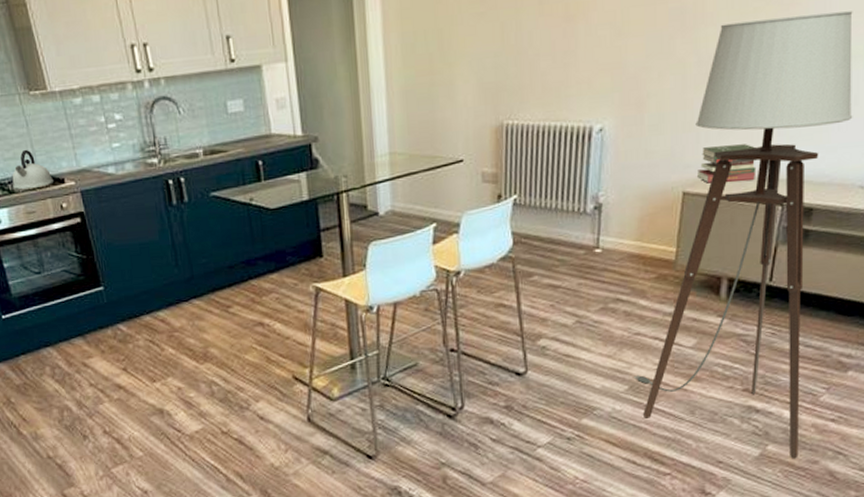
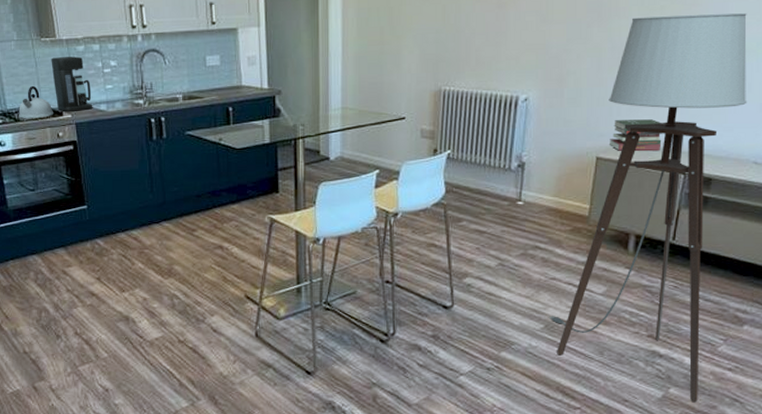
coffee maker: none [44,111,98,179] -> present [51,56,92,113]

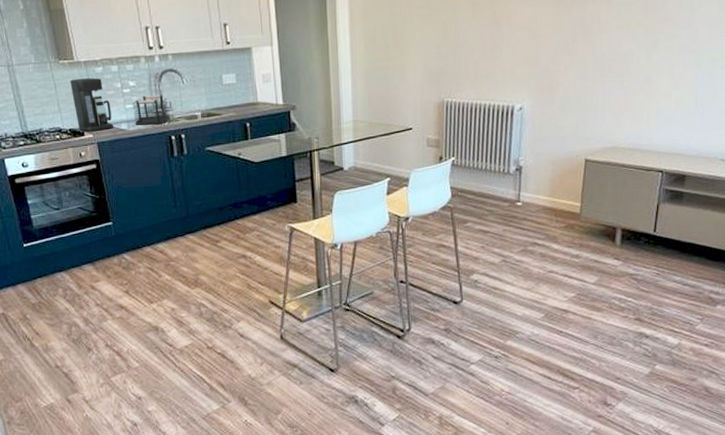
kettle: present [19,85,54,119] -> none [40,107,76,140]
dish rack: none [113,75,151,107] -> present [132,94,170,125]
floor lamp: present [549,13,747,403] -> none [549,26,714,377]
books: present [608,119,662,151] -> none [595,123,642,153]

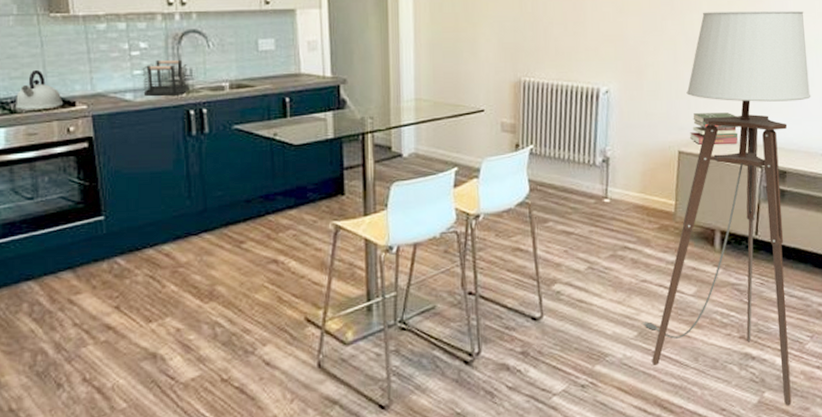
kettle: none [40,107,76,140] -> present [16,69,64,110]
coffee maker: present [70,78,113,133] -> none [62,36,115,103]
floor lamp: none [549,26,714,377] -> present [642,11,811,406]
books: none [595,123,642,153] -> present [689,113,739,145]

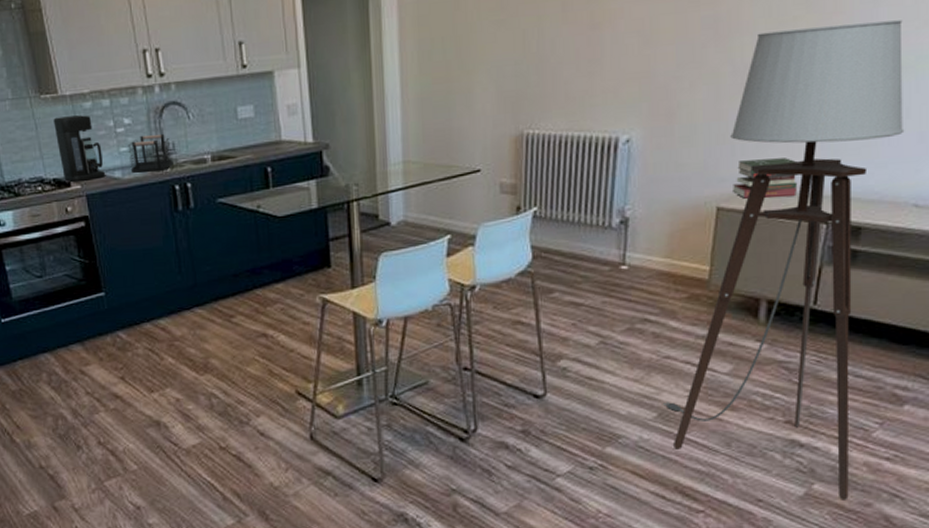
kettle: present [16,69,64,110] -> none [18,152,61,193]
coffee maker: none [62,36,115,103] -> present [53,115,105,183]

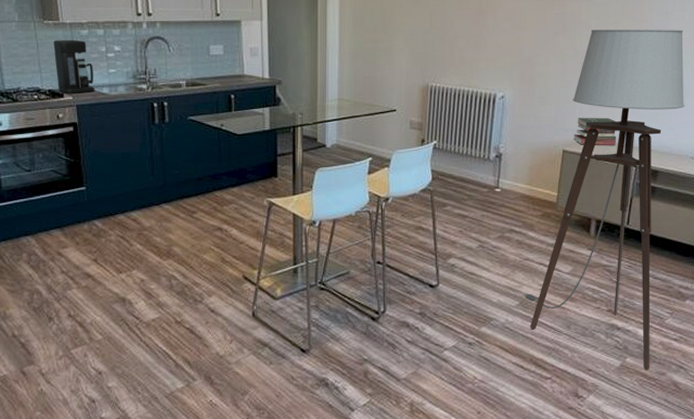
dish rack: present [127,133,174,173] -> none [116,61,154,91]

